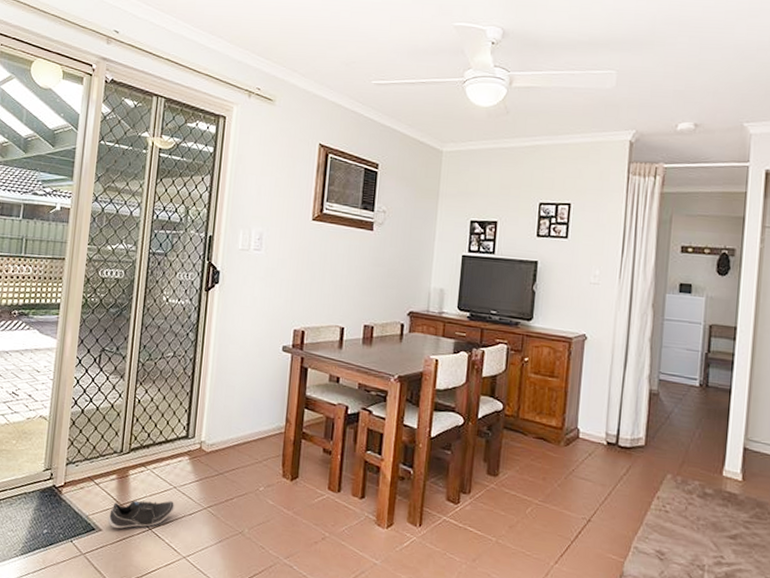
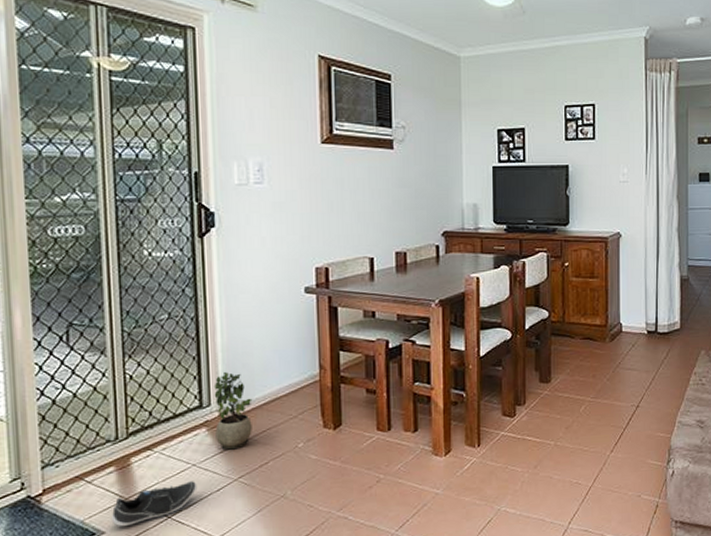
potted plant: none [194,409,228,481] -> present [213,371,253,450]

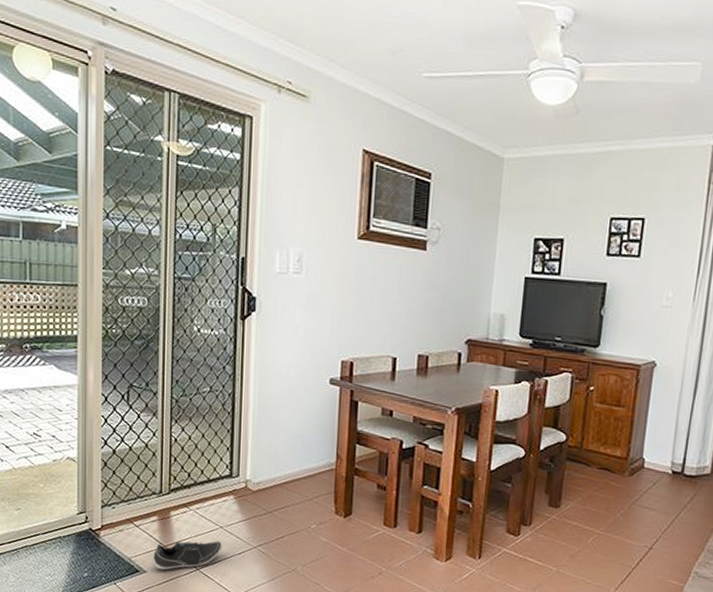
potted plant: present [213,371,253,450] -> none [241,447,275,520]

